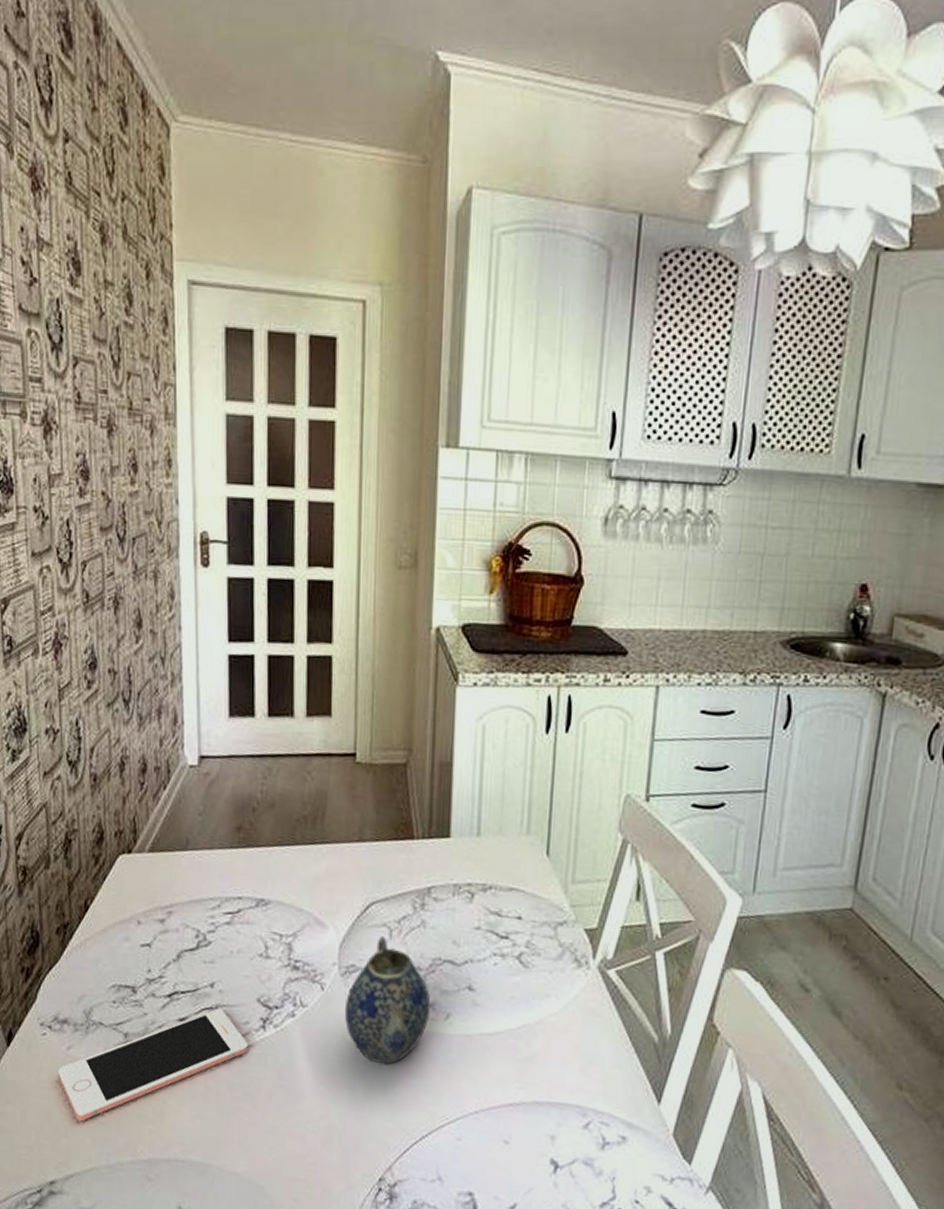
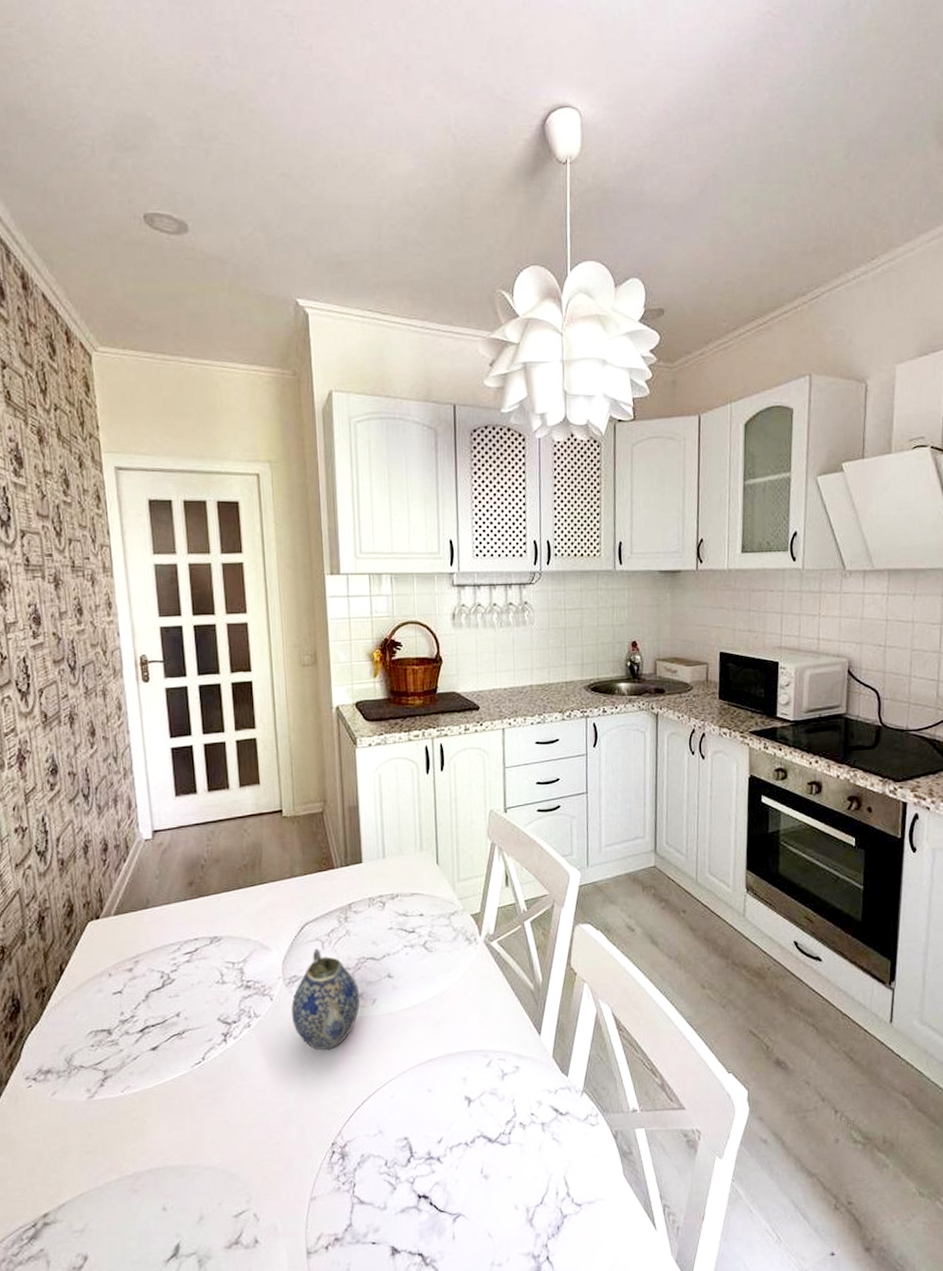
cell phone: present [57,1008,248,1122] -> none [44,1032,213,1155]

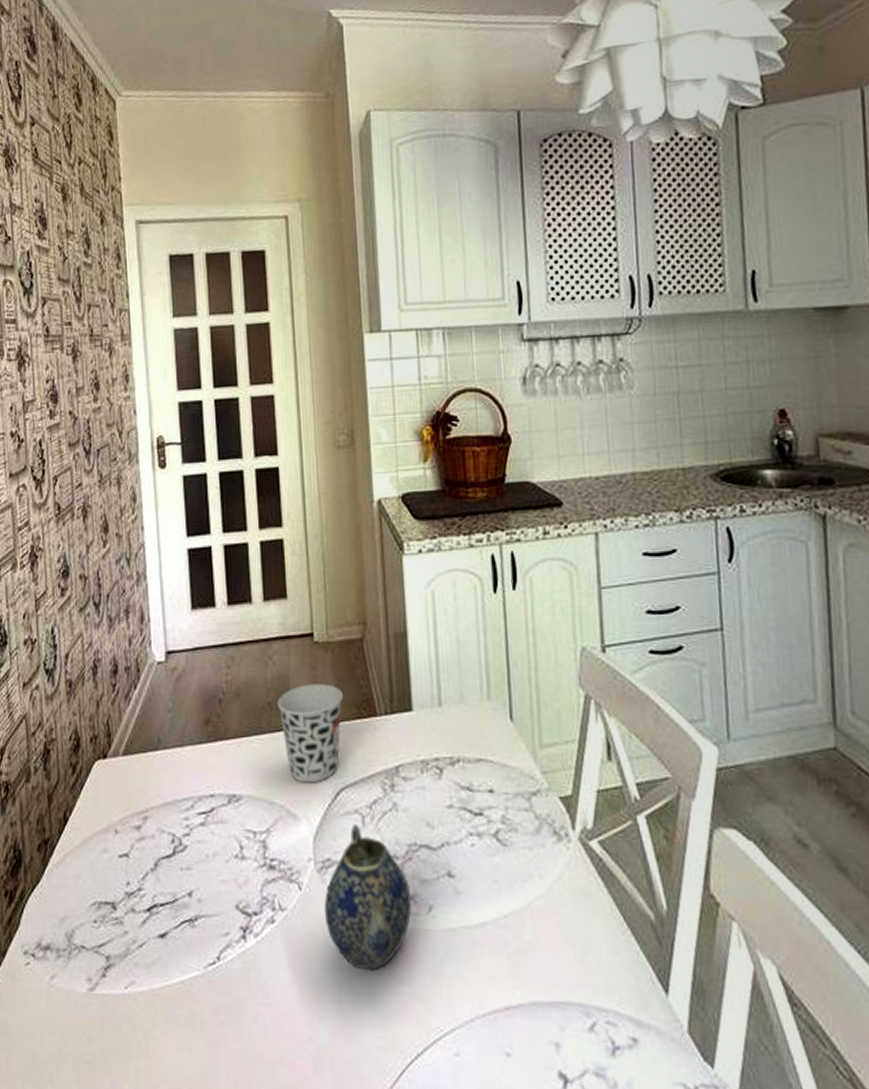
cup: none [252,847,308,923] -> present [277,684,344,783]

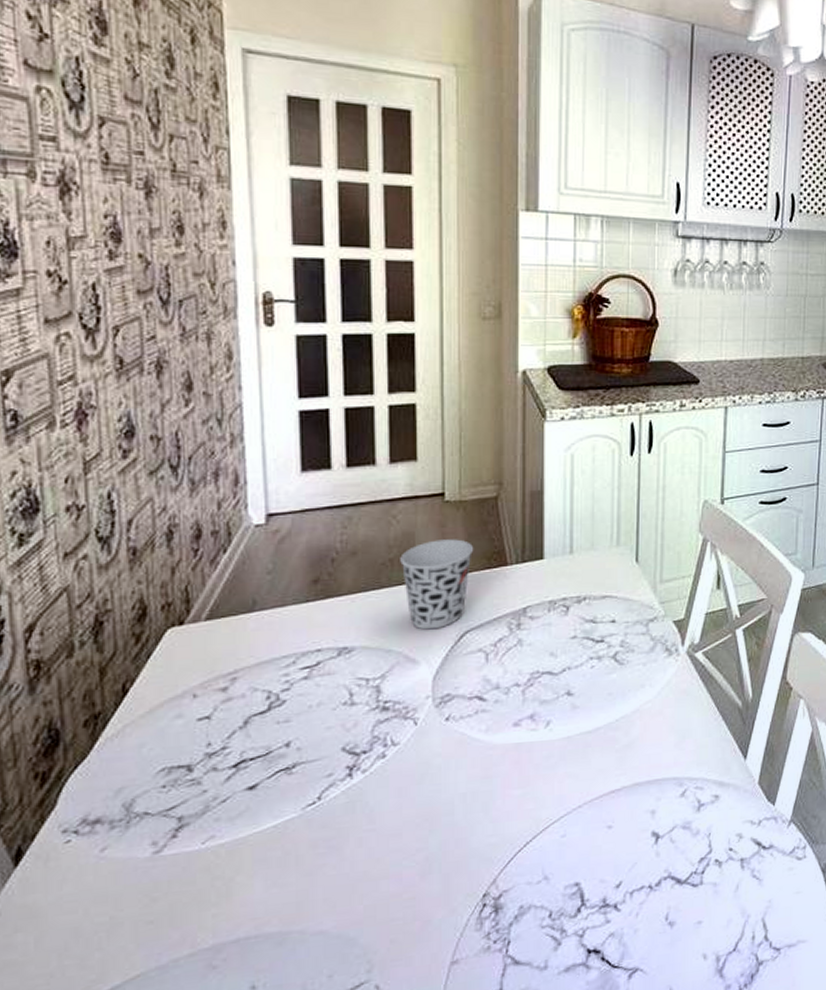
teapot: present [324,824,412,971] -> none [442,661,531,783]

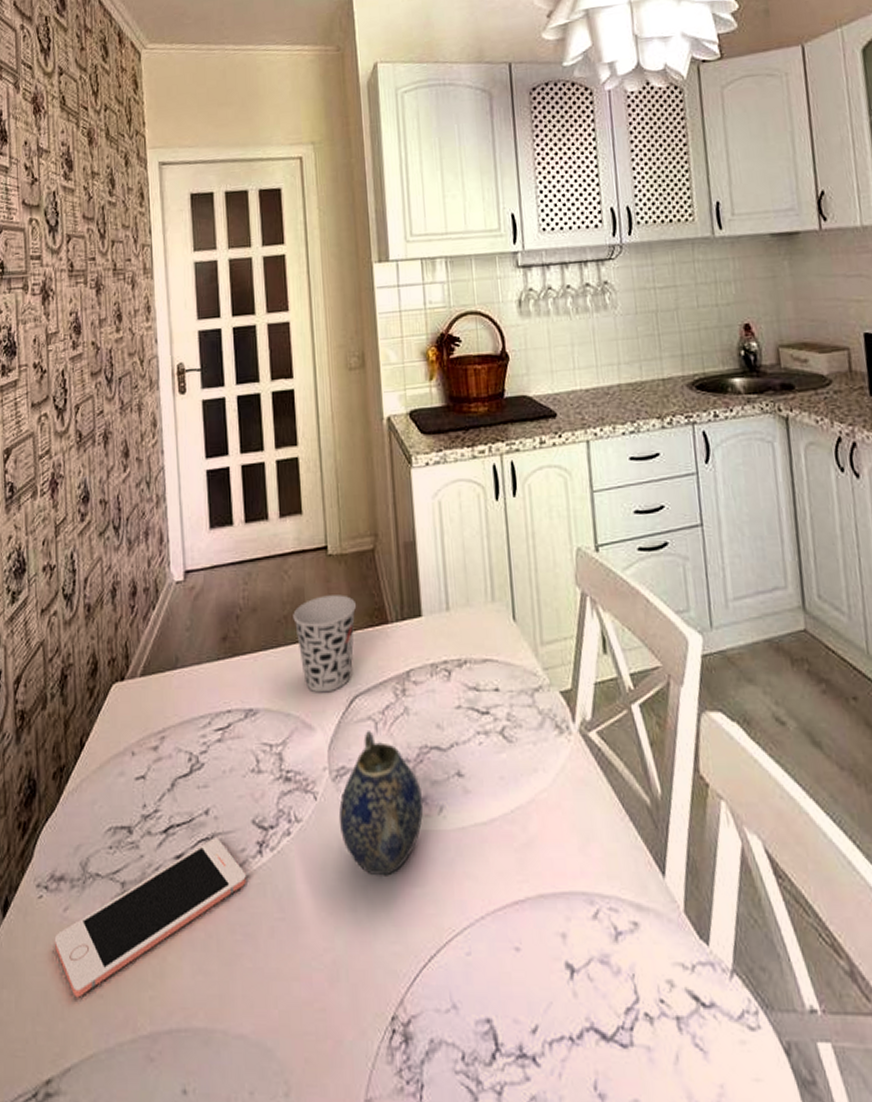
cell phone: none [87,766,332,928] -> present [54,837,246,998]
teapot: none [442,661,531,783] -> present [339,731,424,876]

